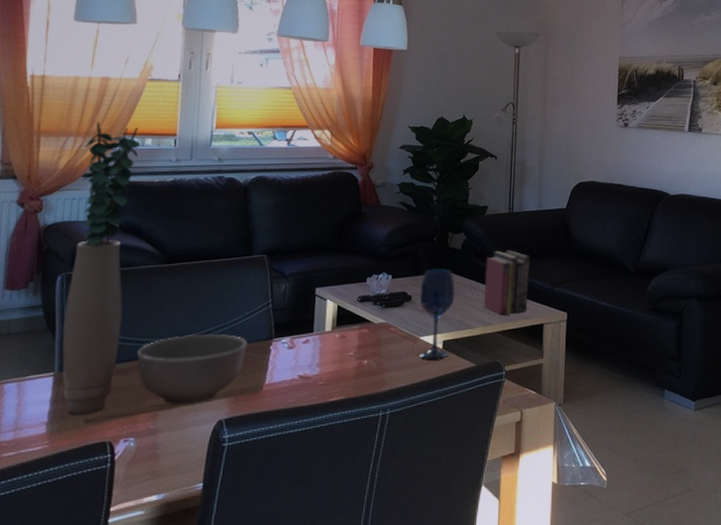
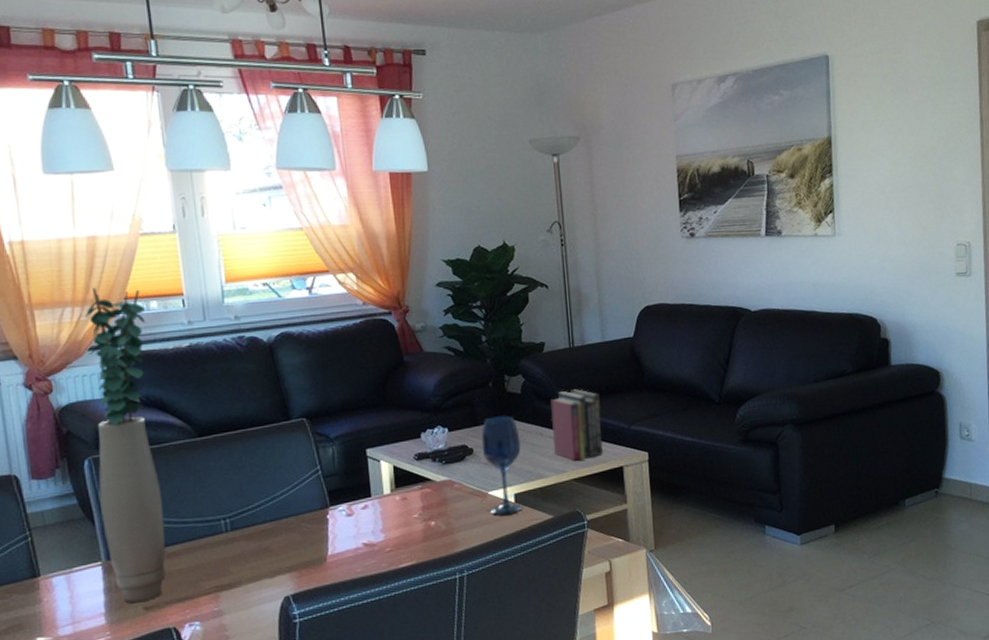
bowl: present [136,334,249,405] -> none [184,507,304,585]

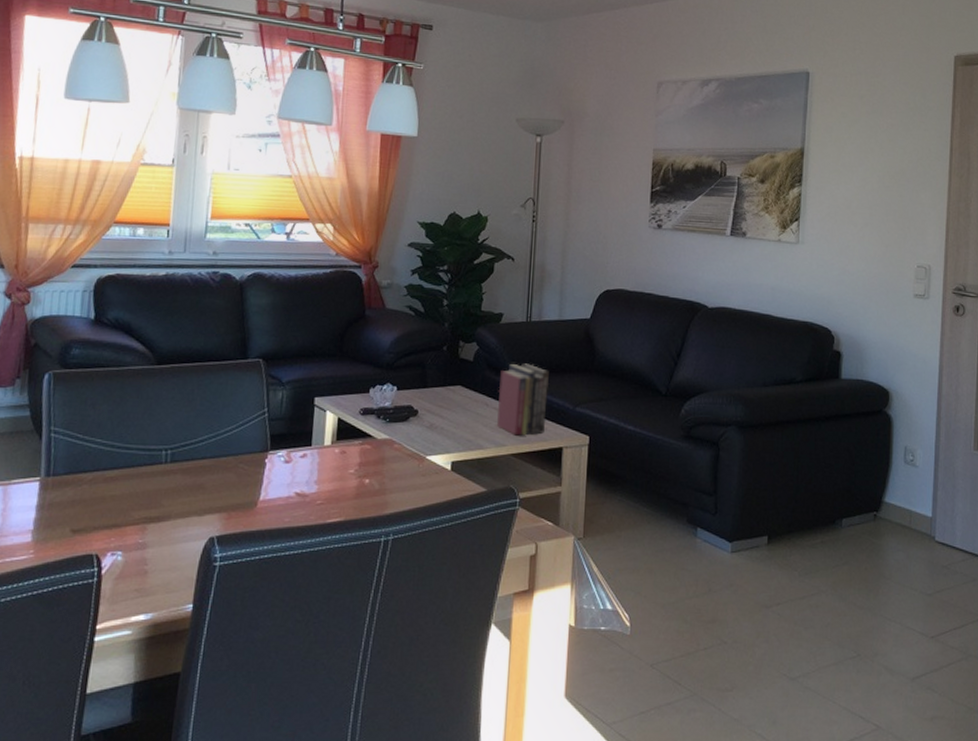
vase: present [84,287,166,604] -> none [48,209,131,524]
wineglass: present [481,415,523,515] -> none [425,381,466,481]

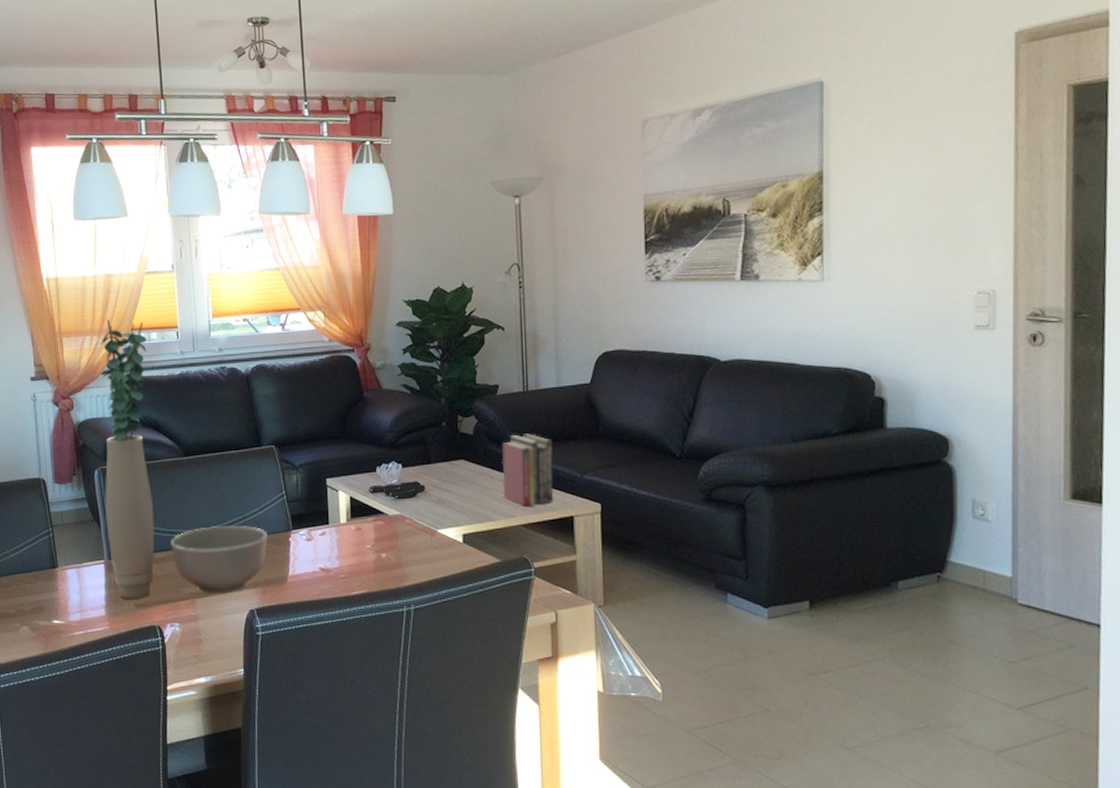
vase: none [48,209,131,524] -> present [100,319,155,600]
bowl: none [125,442,243,519] -> present [170,525,269,594]

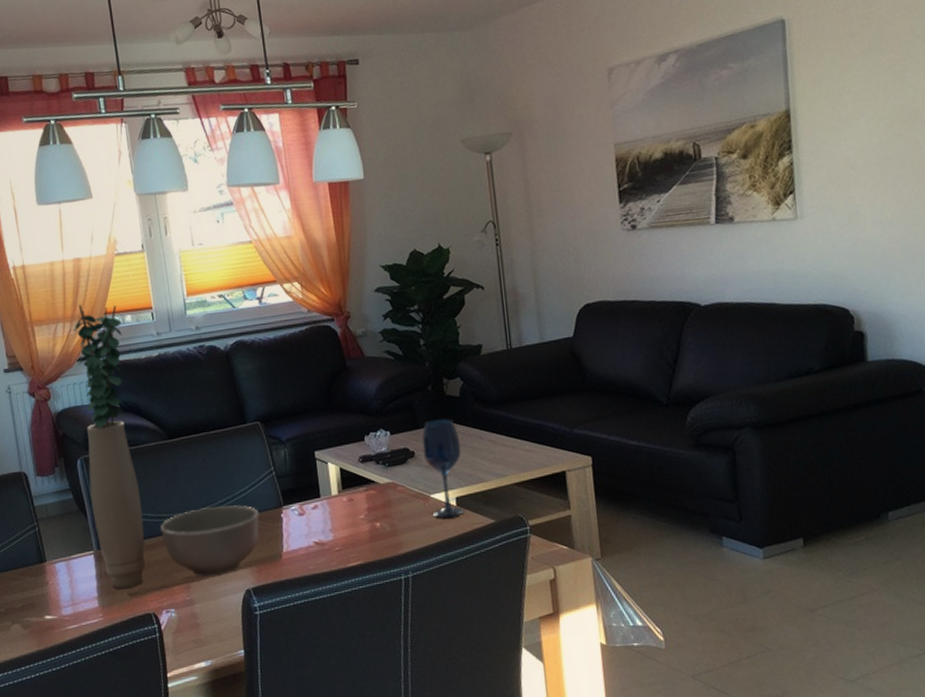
wineglass: none [433,456,471,553] -> present [422,419,465,518]
books: present [501,433,554,506] -> none [489,391,544,465]

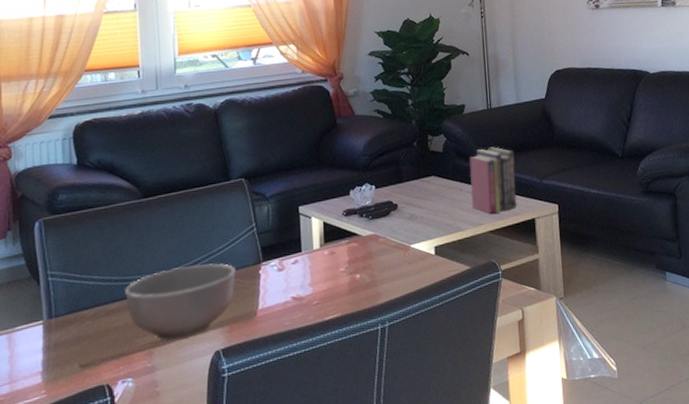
vase: present [73,304,146,590] -> none [47,61,106,361]
wineglass: present [422,419,465,518] -> none [405,172,442,267]
books: none [489,391,544,465] -> present [469,146,517,214]

